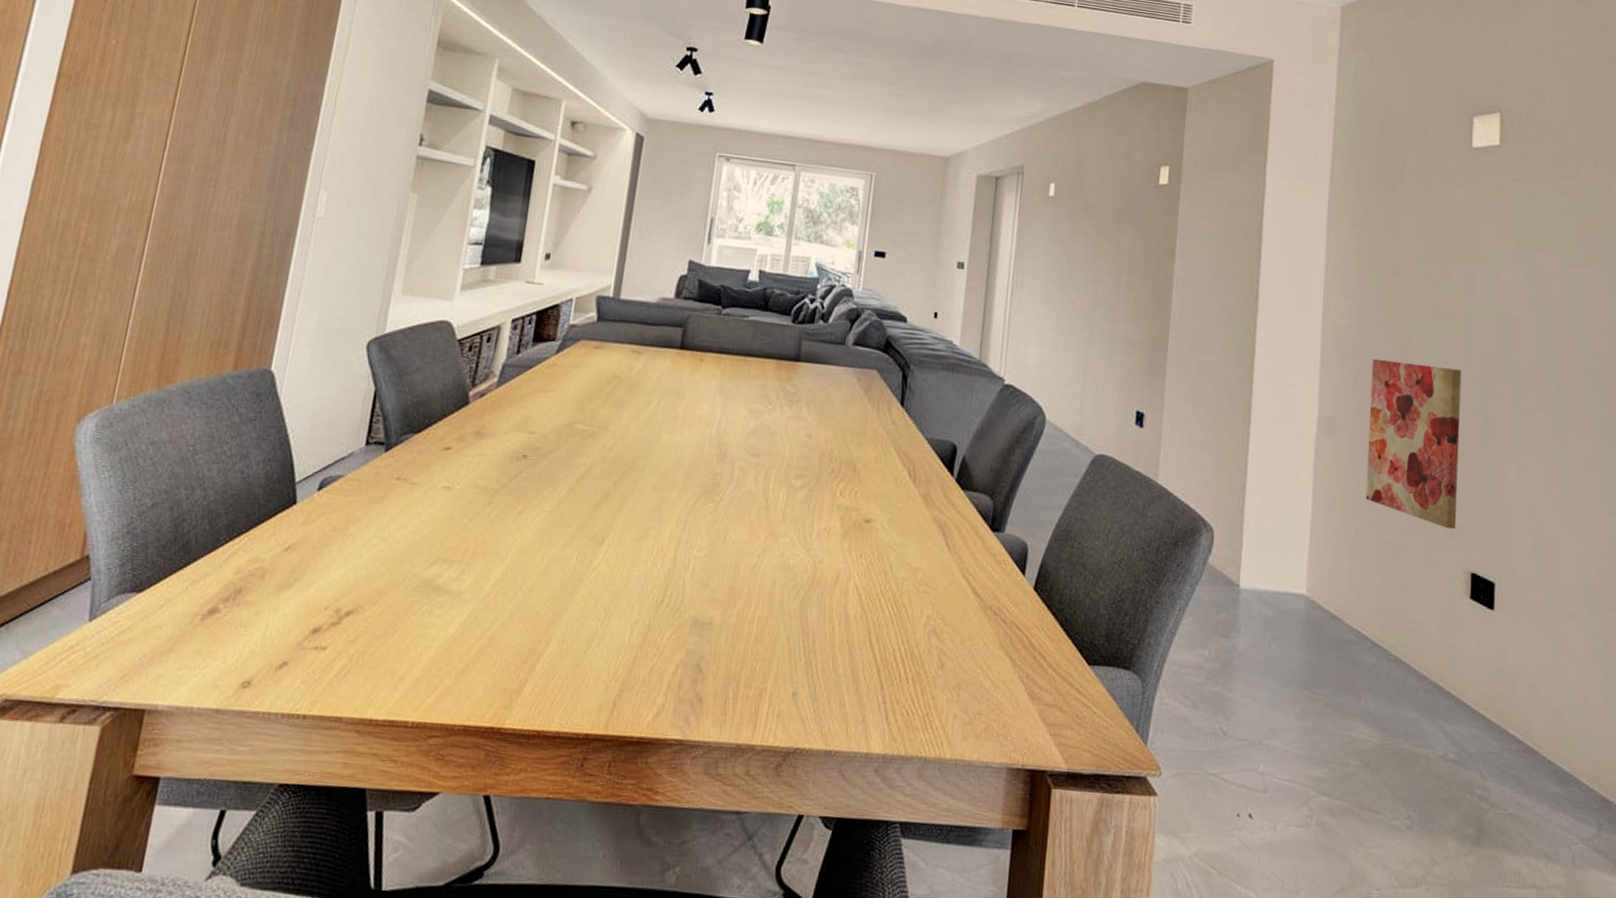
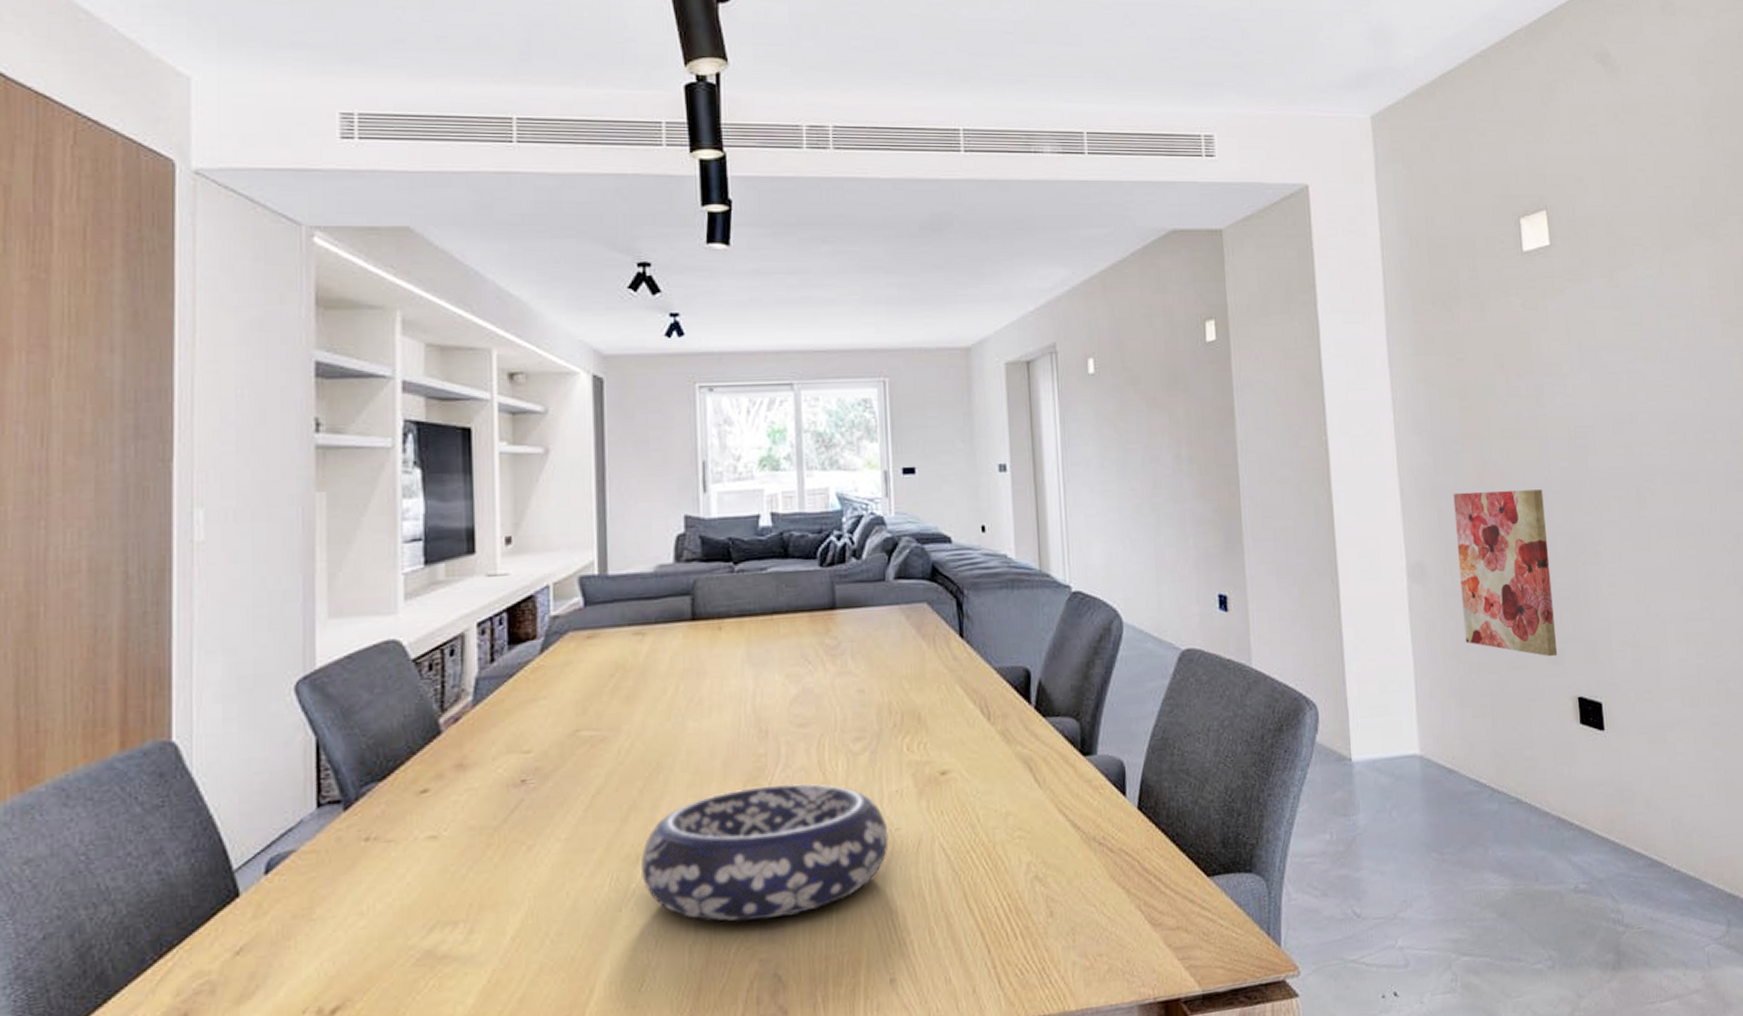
decorative bowl: none [603,499,813,617] -> present [640,784,889,922]

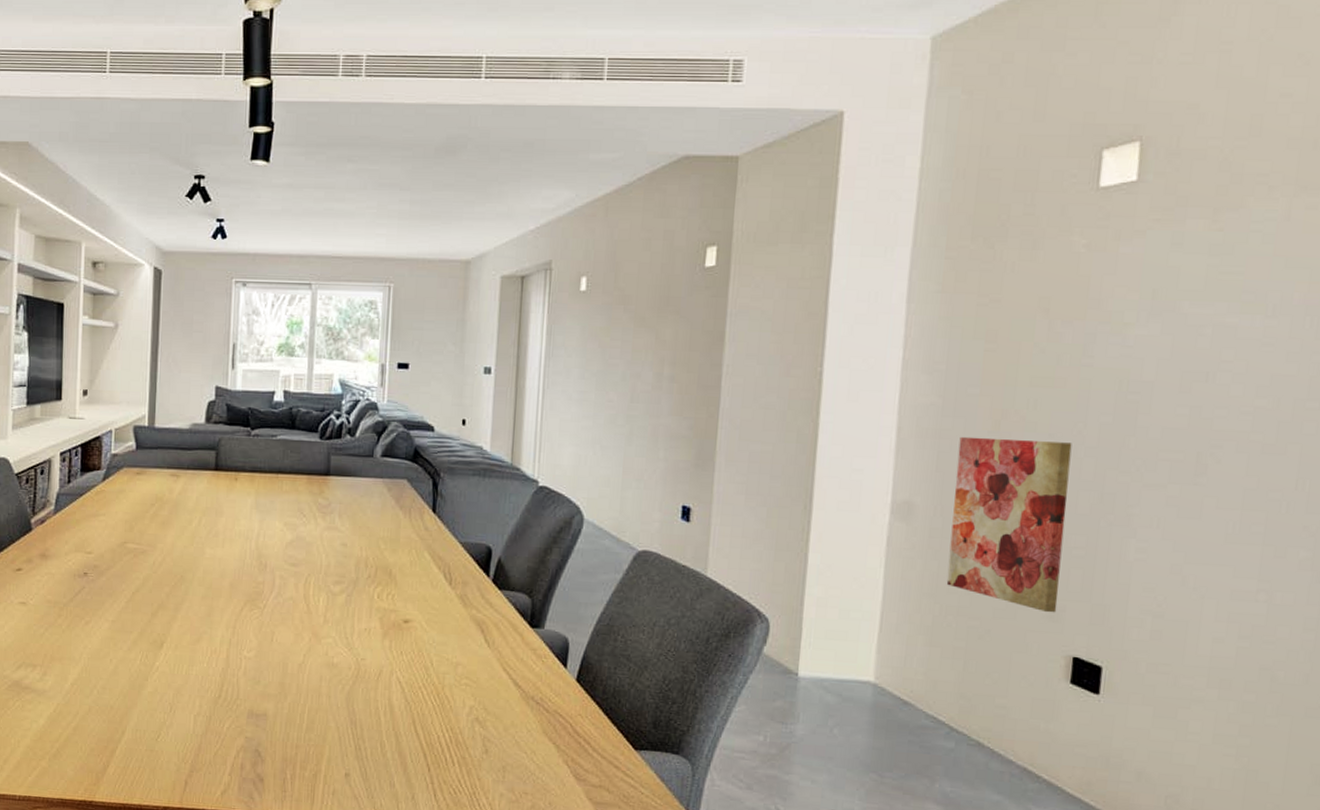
decorative bowl: present [640,784,889,922] -> none [163,606,355,709]

